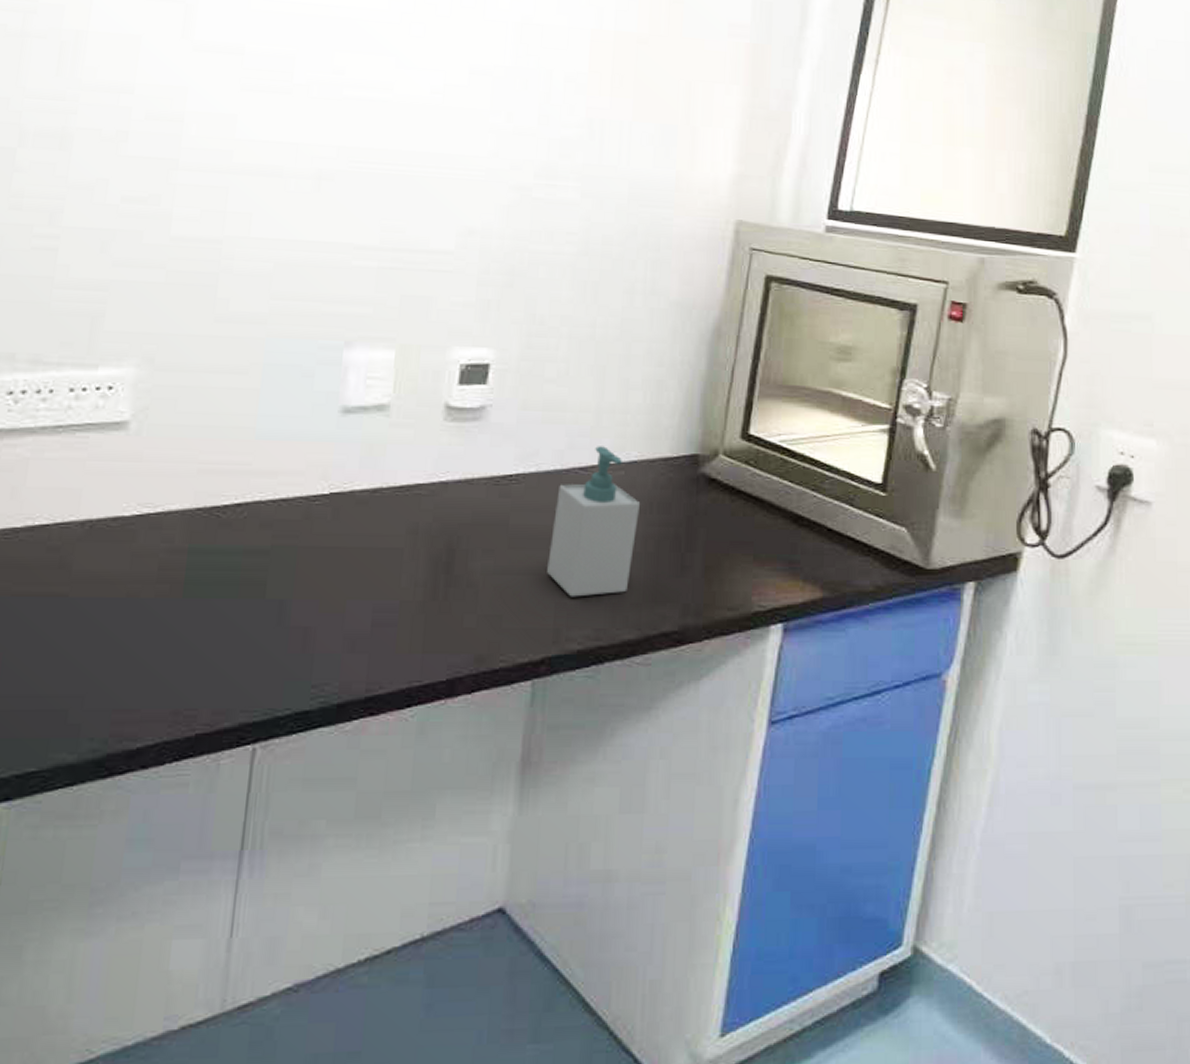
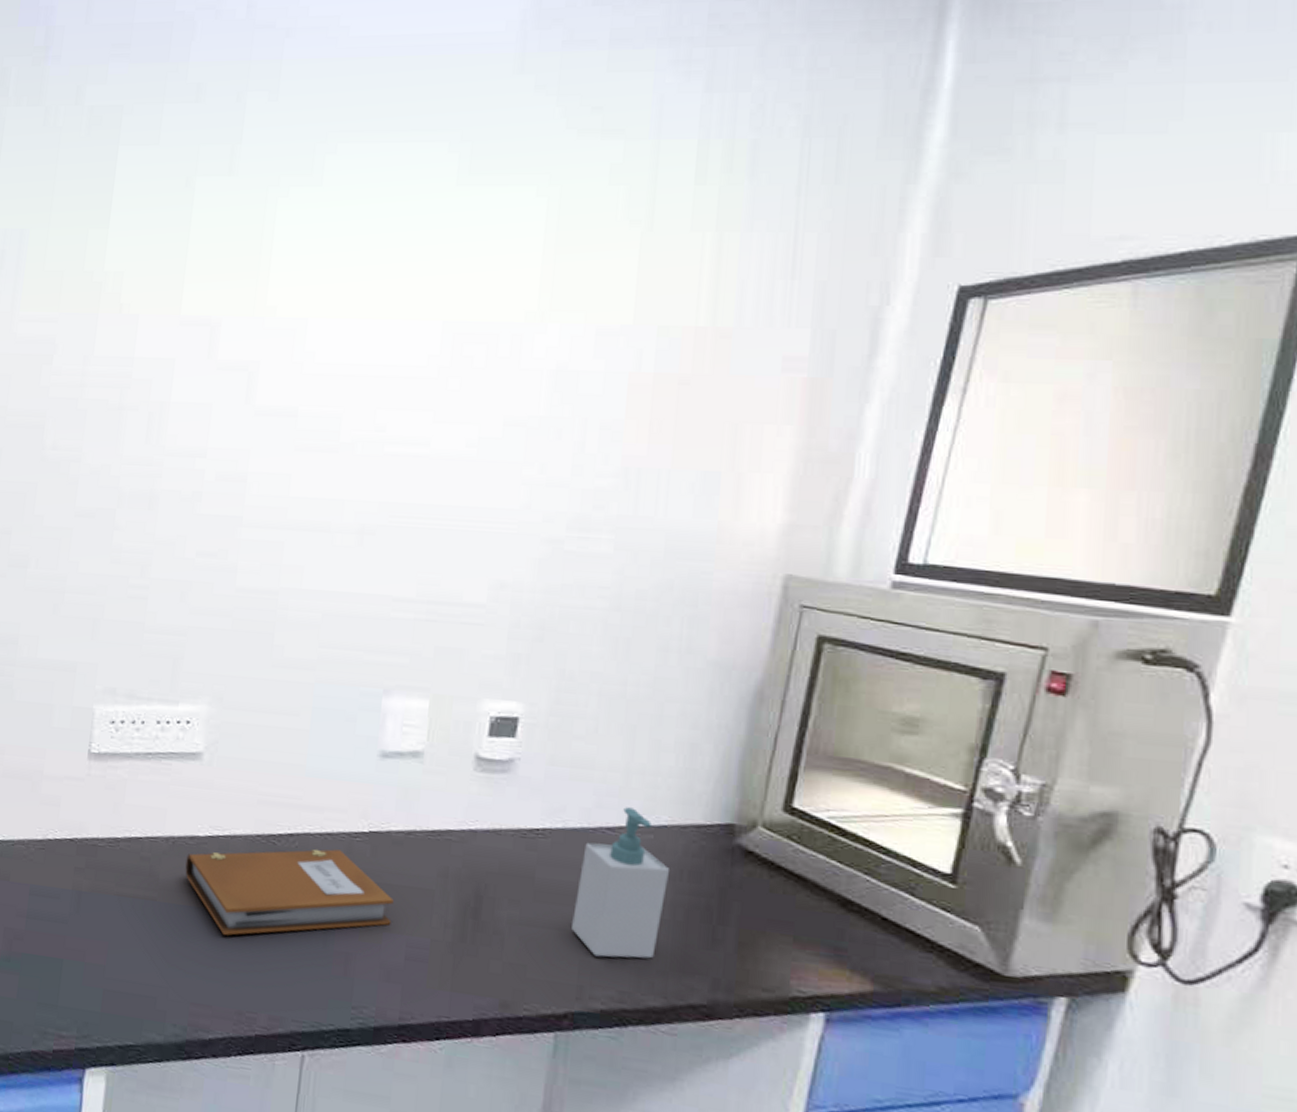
notebook: none [106,516,358,625] -> present [185,849,394,936]

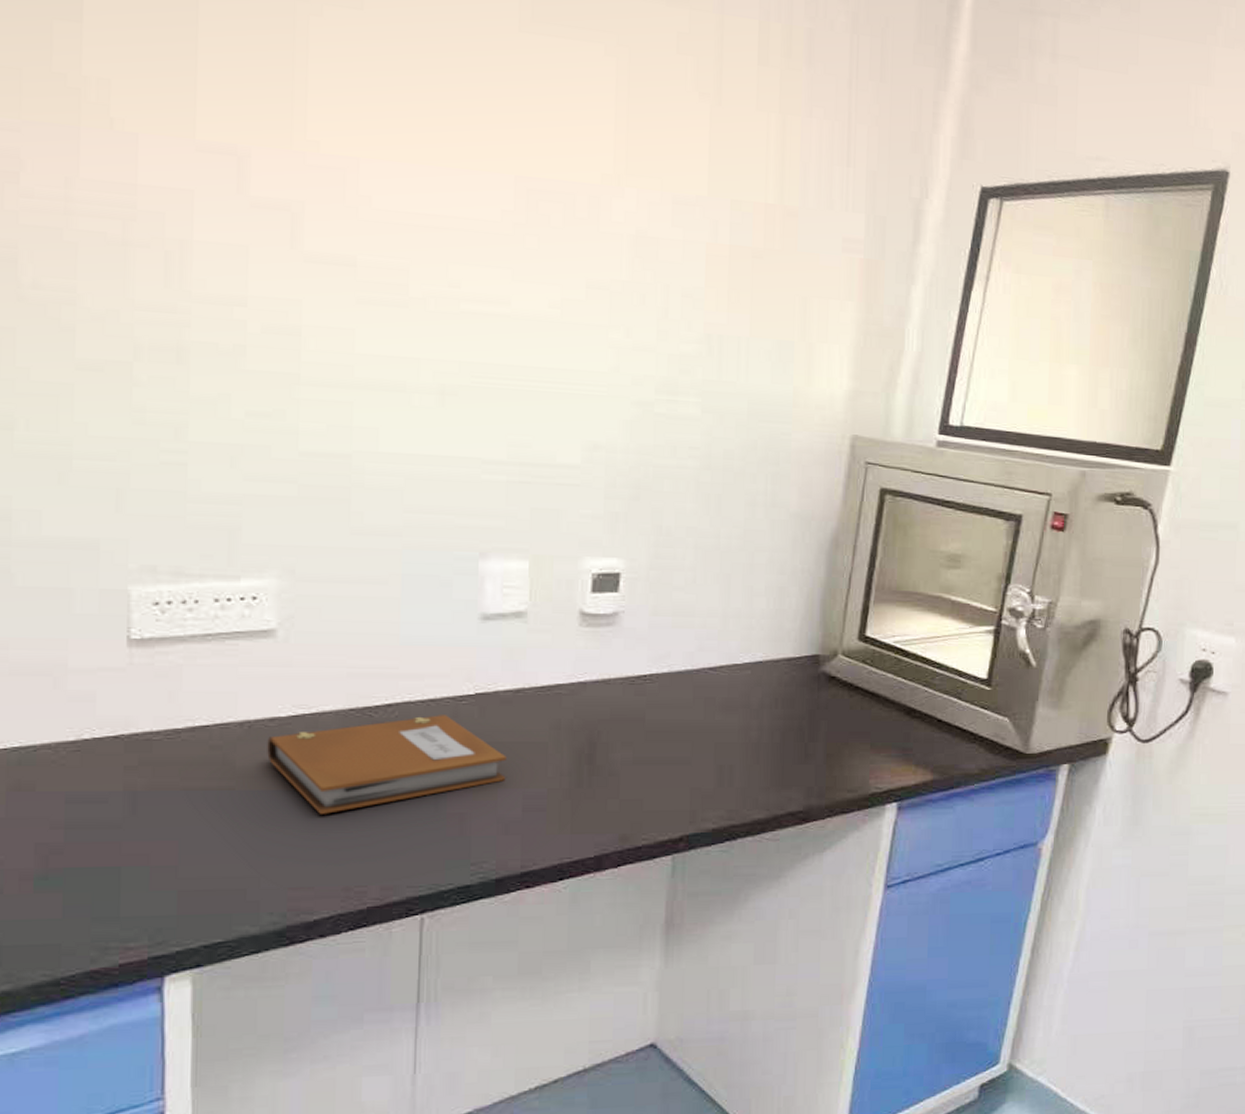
soap bottle: present [572,807,669,959] -> none [682,648,766,783]

